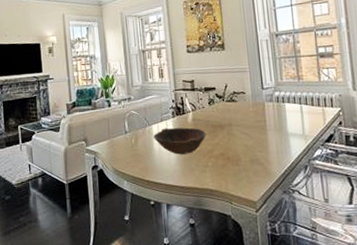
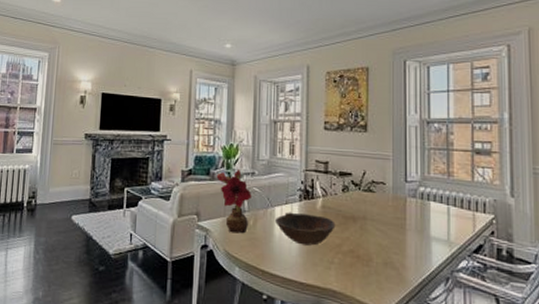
flower: none [97,97,131,153] -> present [216,169,252,234]

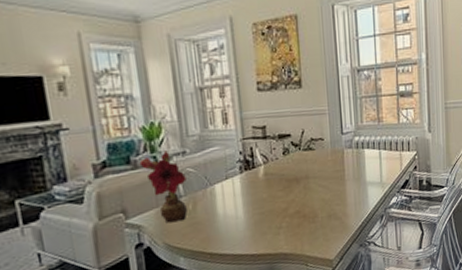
bowl: present [275,212,336,246] -> none [217,184,280,218]

